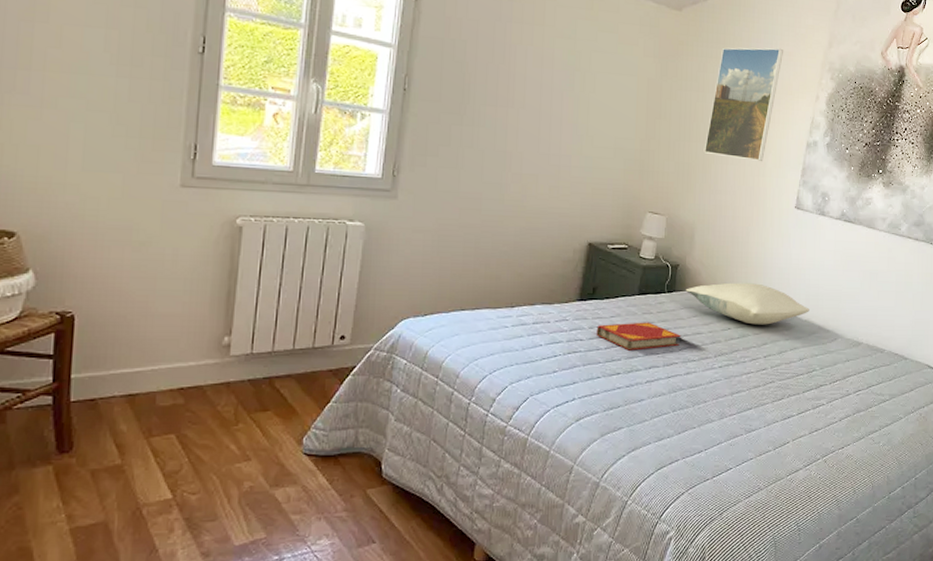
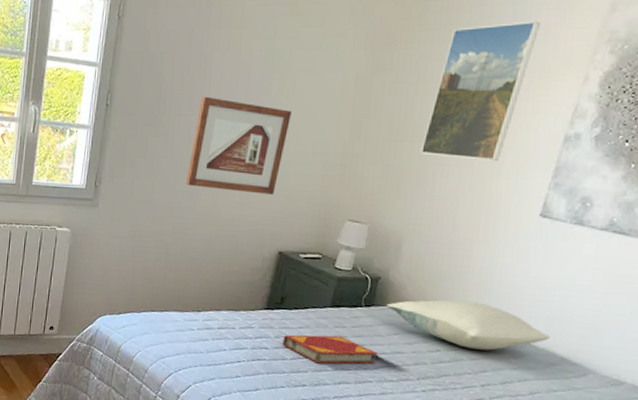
picture frame: none [494,88,593,188] -> present [186,96,291,196]

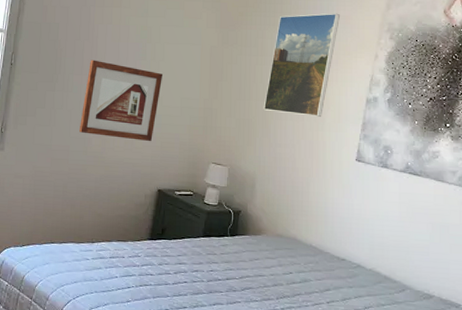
hardback book: present [282,334,378,364] -> none [165,261,244,288]
pillow: present [386,300,550,351] -> none [247,229,374,272]

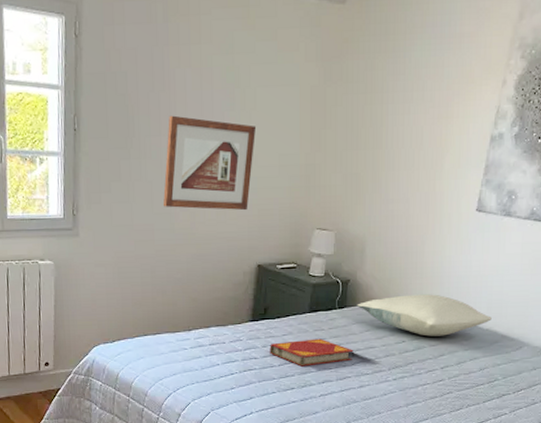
hardback book: none [165,261,244,288] -> present [270,338,354,367]
pillow: none [247,229,374,272] -> present [357,294,492,337]
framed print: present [263,13,340,117] -> none [373,29,463,163]

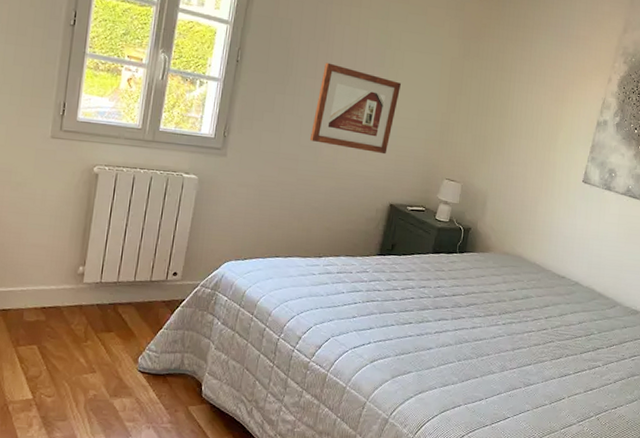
hardback book: present [270,338,354,367] -> none [393,278,469,304]
pillow: present [357,294,492,337] -> none [475,247,591,289]

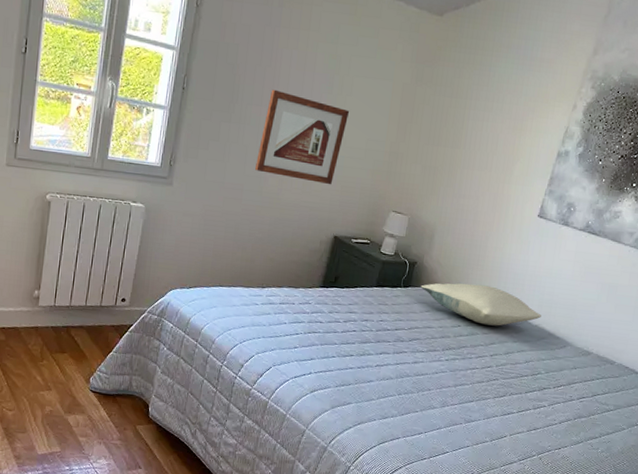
pillow: none [475,247,591,289] -> present [420,283,541,326]

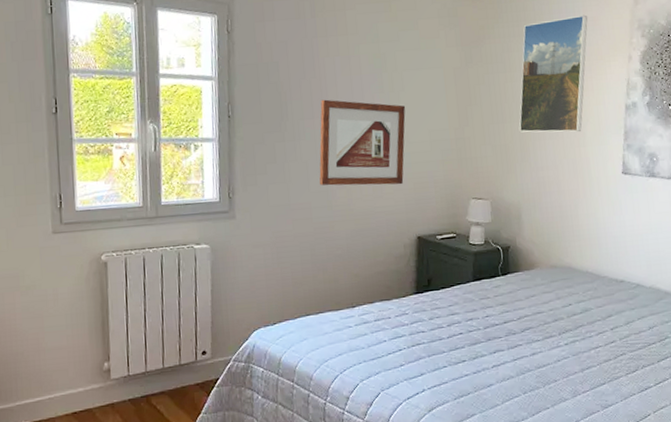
pillow: present [420,283,541,326] -> none [519,255,653,298]
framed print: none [451,53,544,169] -> present [519,14,588,133]

